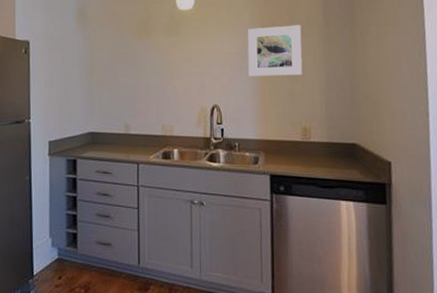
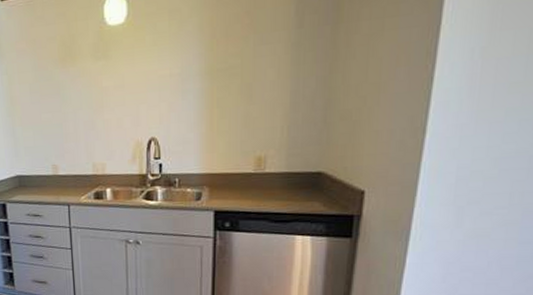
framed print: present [247,25,303,77] -> none [193,29,264,102]

